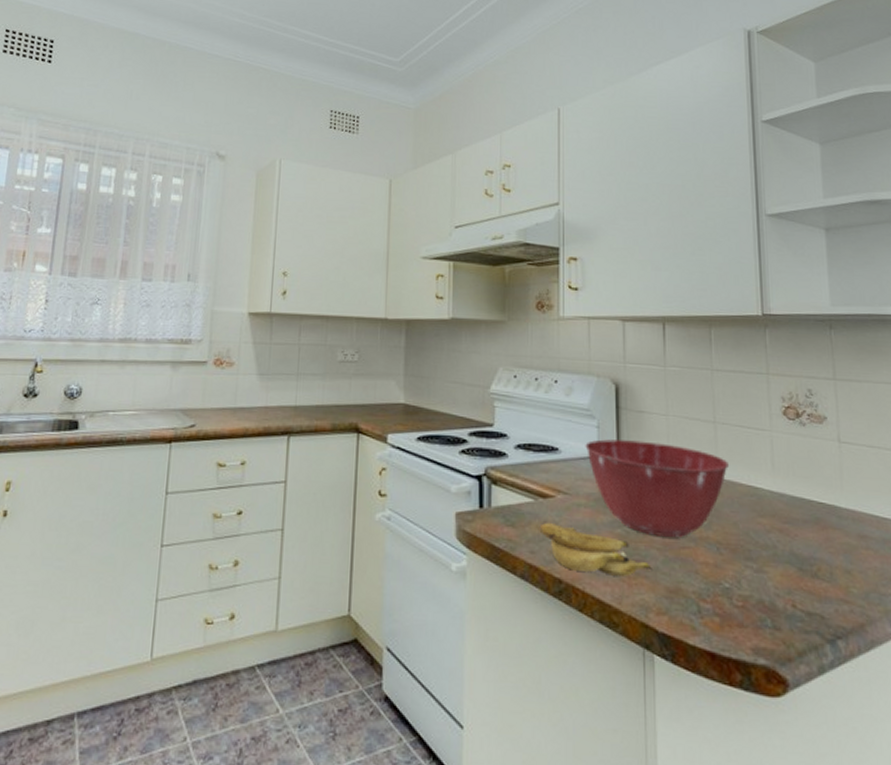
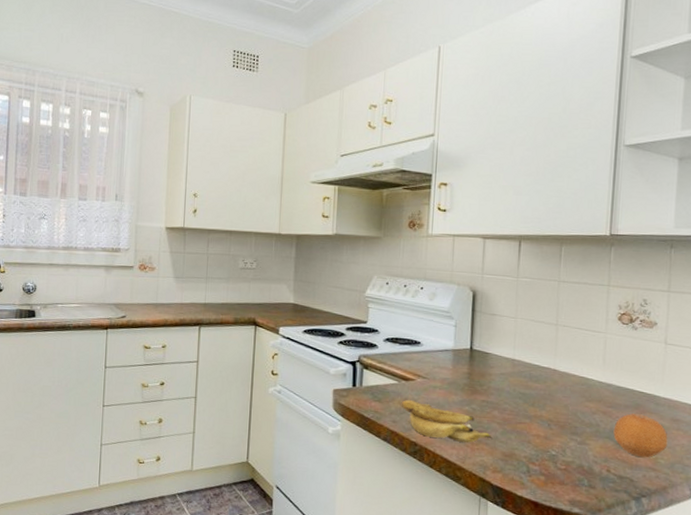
mixing bowl: present [585,439,730,537] -> none [443,336,566,415]
fruit: none [793,530,858,587] -> present [613,413,668,458]

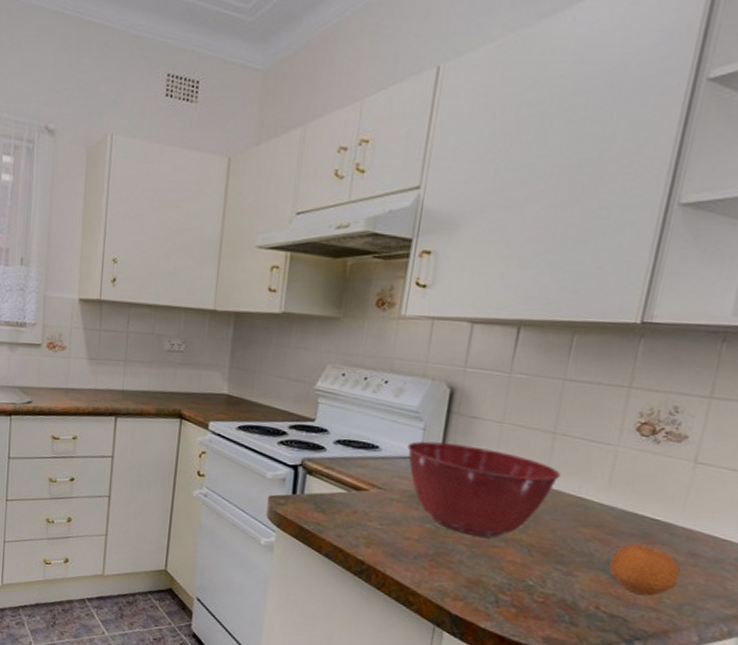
banana: present [401,400,492,443] -> none [348,512,457,566]
mixing bowl: none [443,336,566,415] -> present [407,441,561,537]

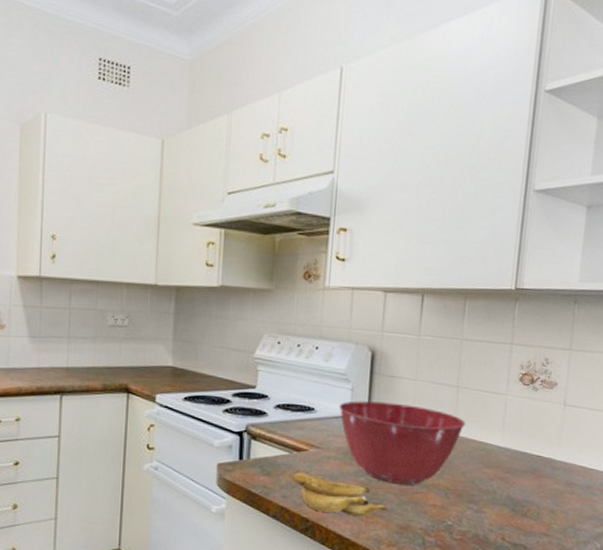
banana: none [348,512,457,566] -> present [292,473,388,516]
fruit: present [609,543,680,597] -> none [509,479,562,524]

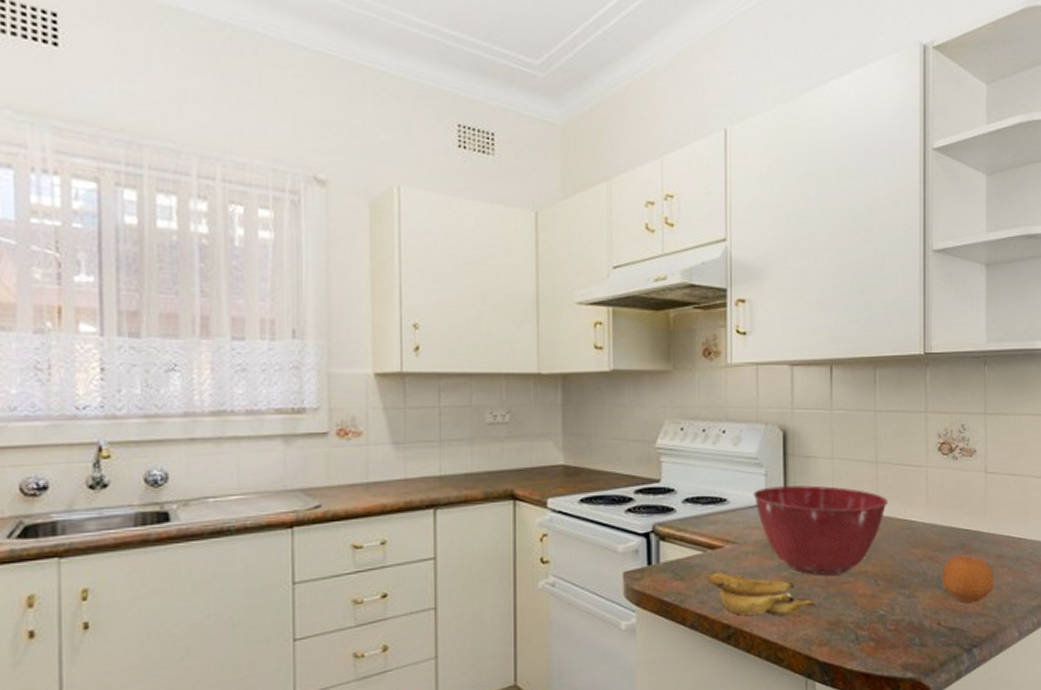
fruit: none [509,479,562,524] -> present [941,555,994,604]

